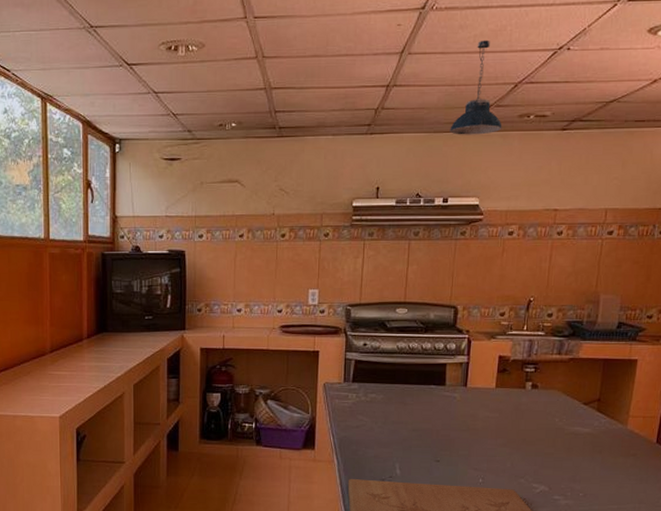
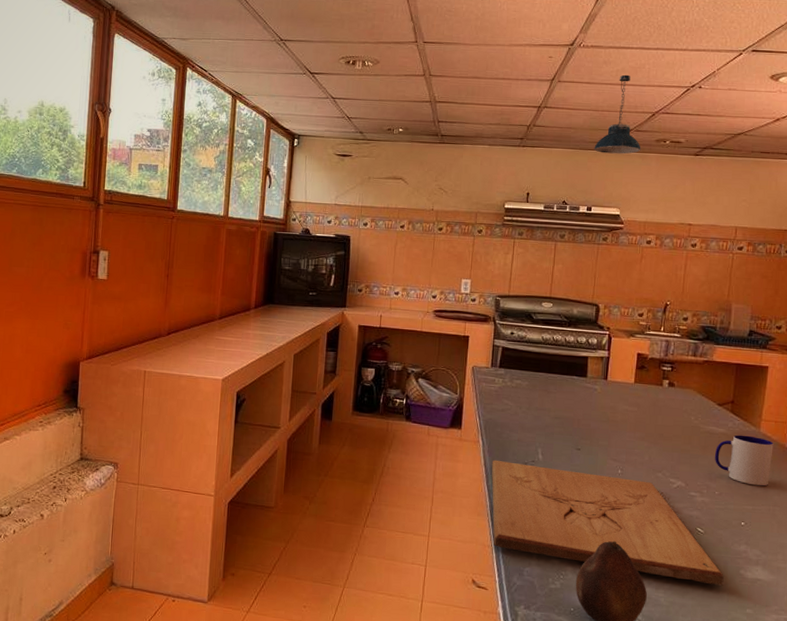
mug: none [579,433,641,484] -> present [715,434,774,486]

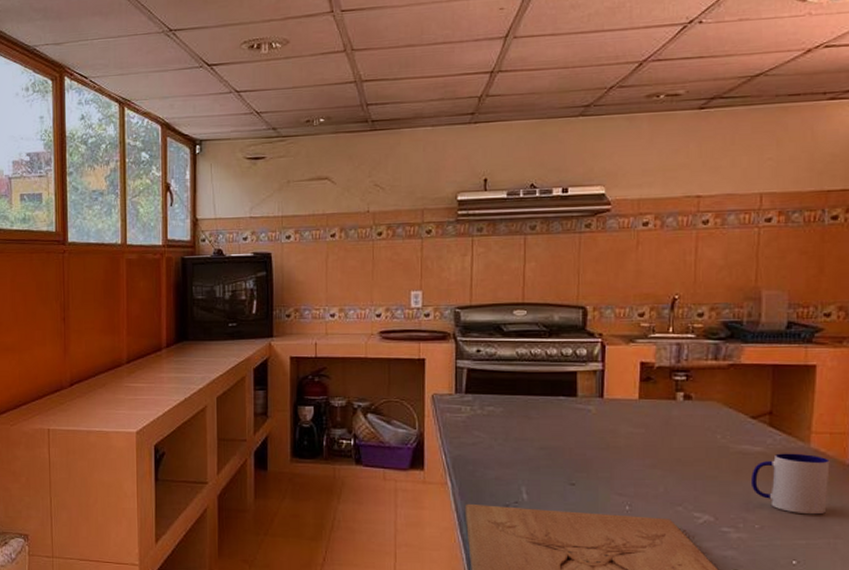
pendant light: present [594,74,641,154] -> none [566,18,627,120]

